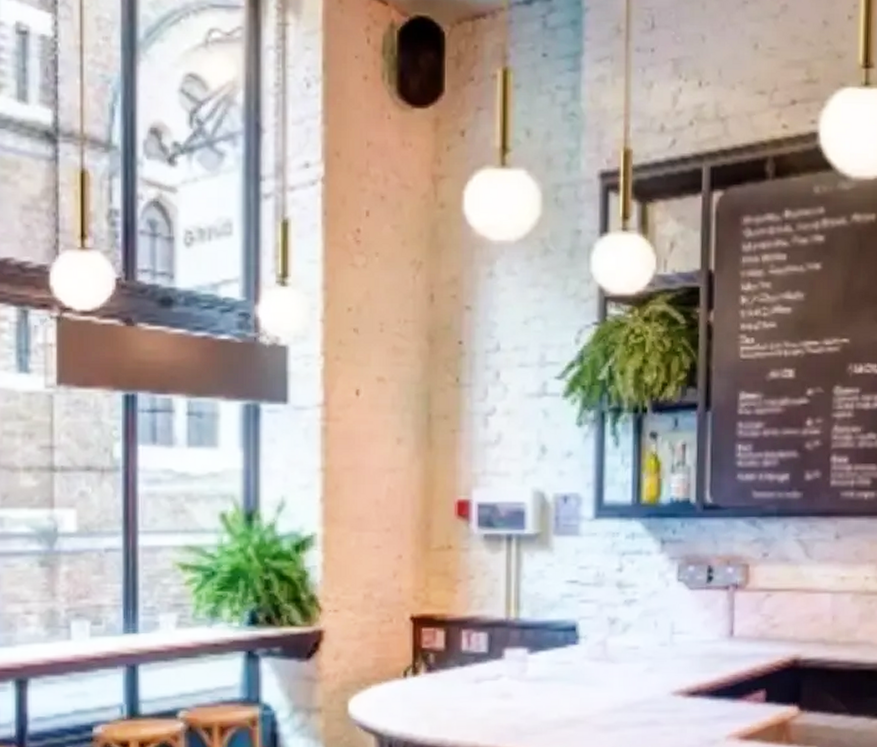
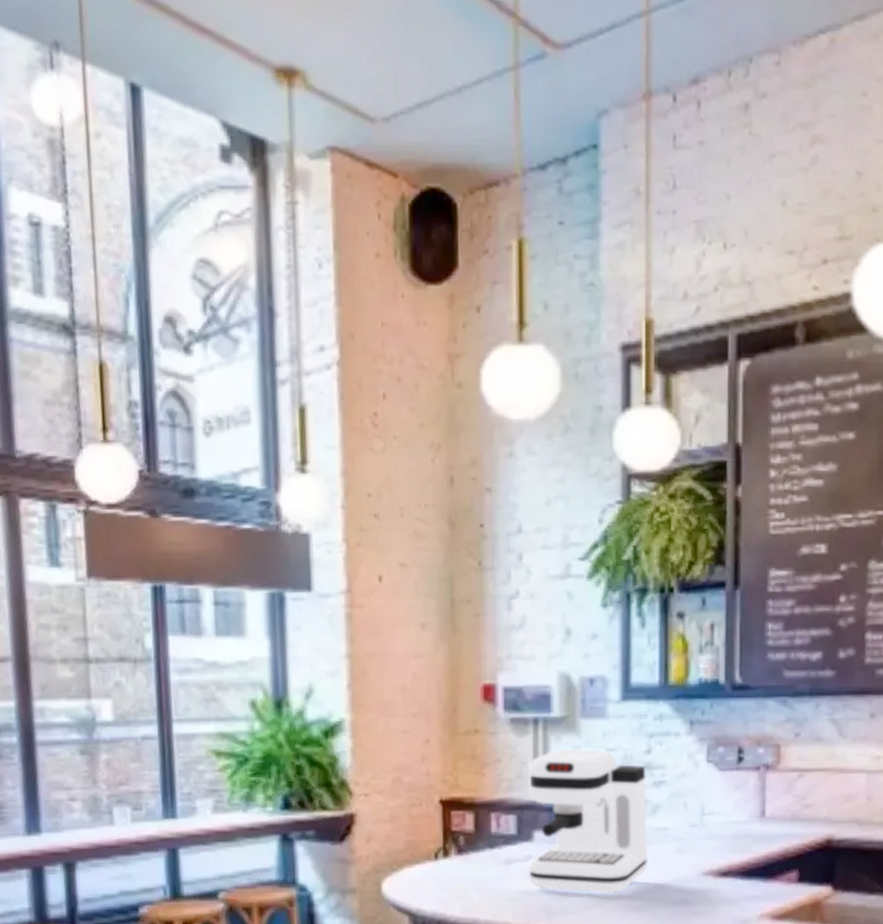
coffee maker: none [499,566,618,713] -> present [528,749,648,894]

